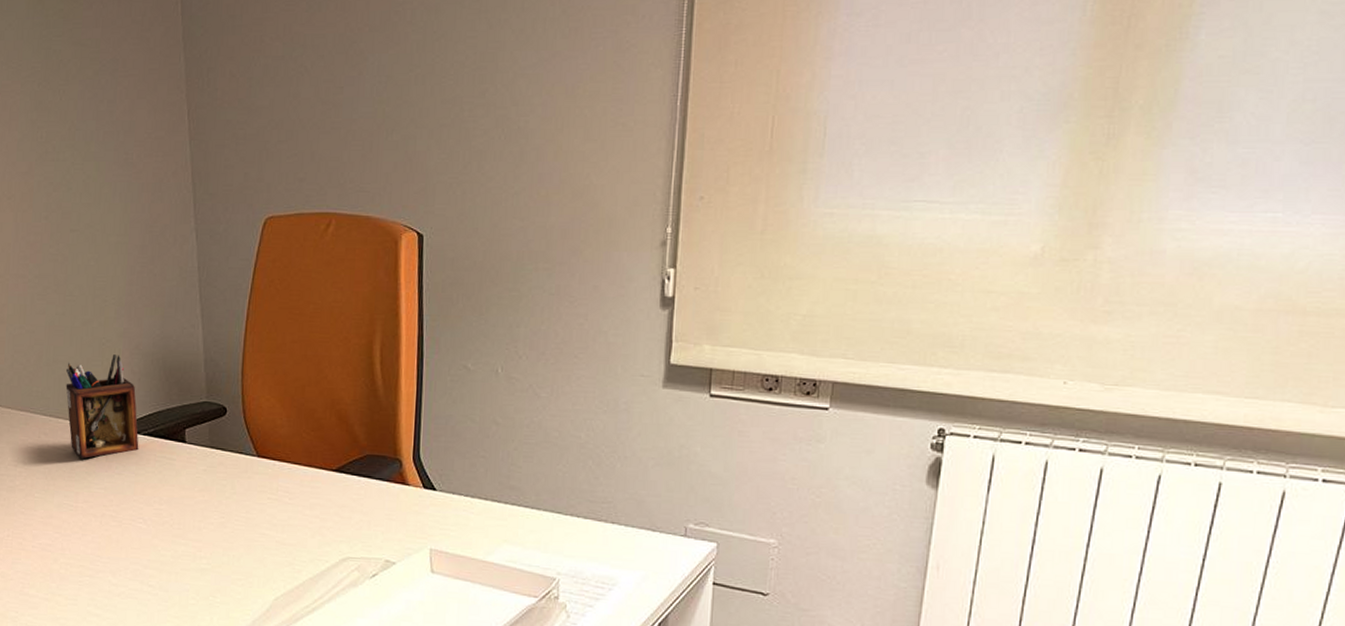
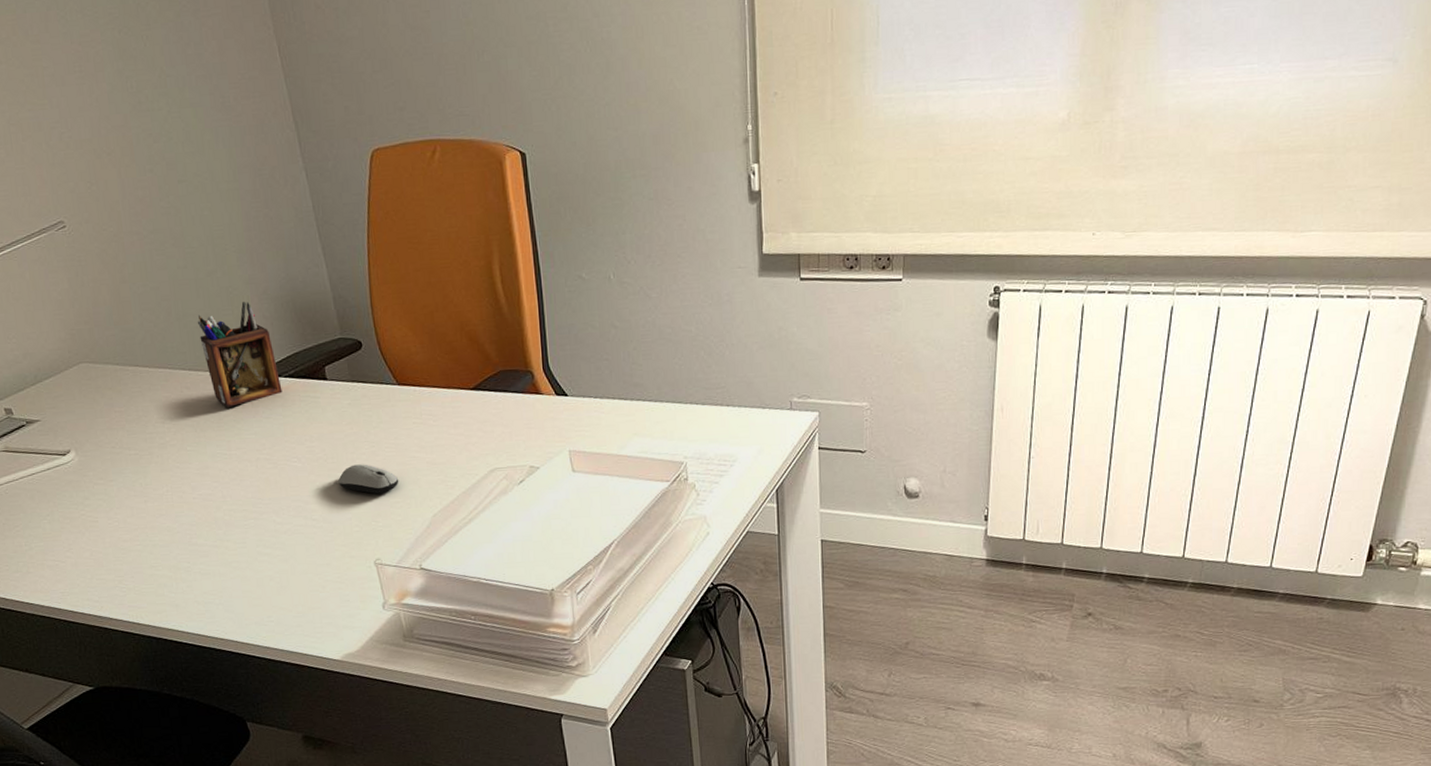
computer mouse: none [181,534,244,568] -> present [338,464,399,494]

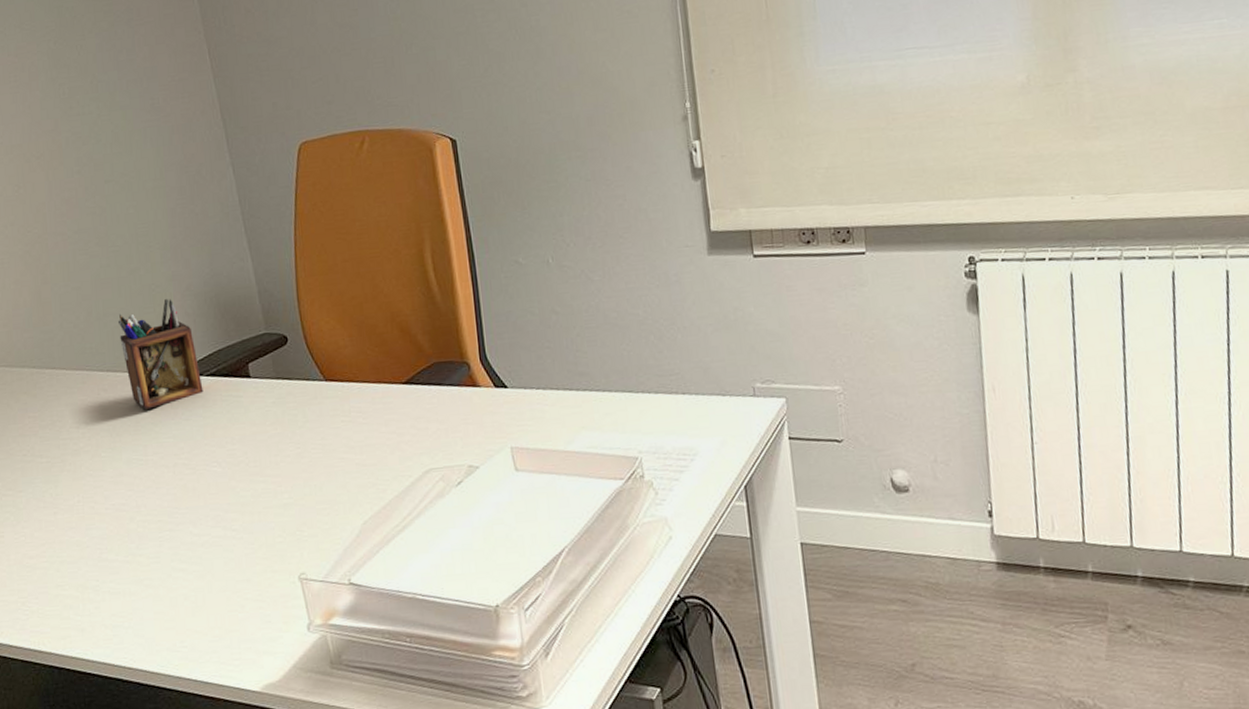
computer mouse: present [338,464,399,494] -> none [260,467,326,500]

